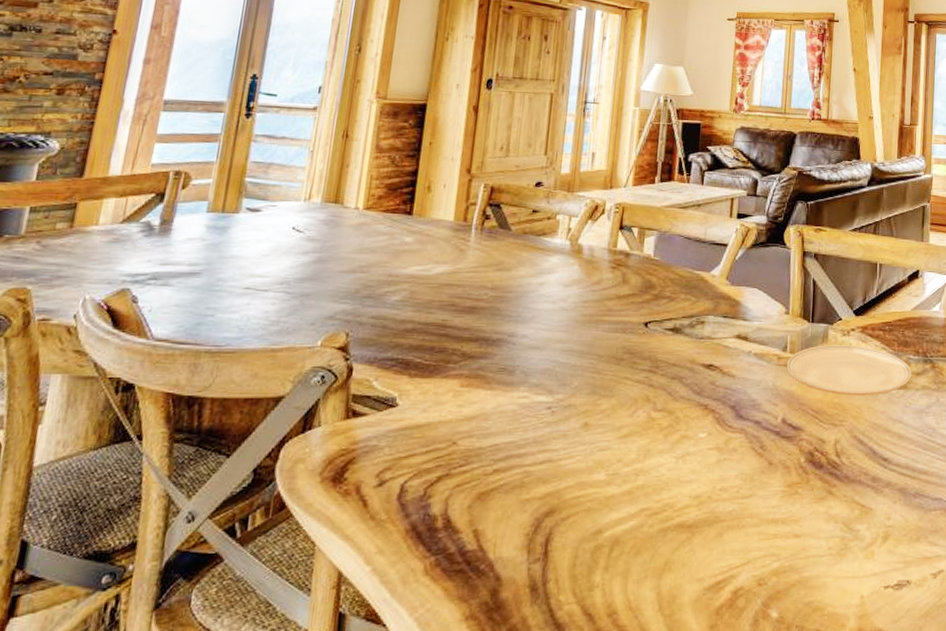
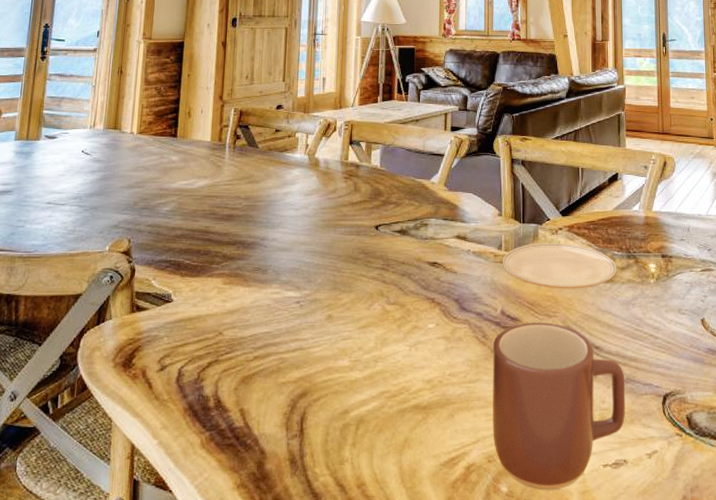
mug: none [765,432,914,615] -> present [492,322,626,490]

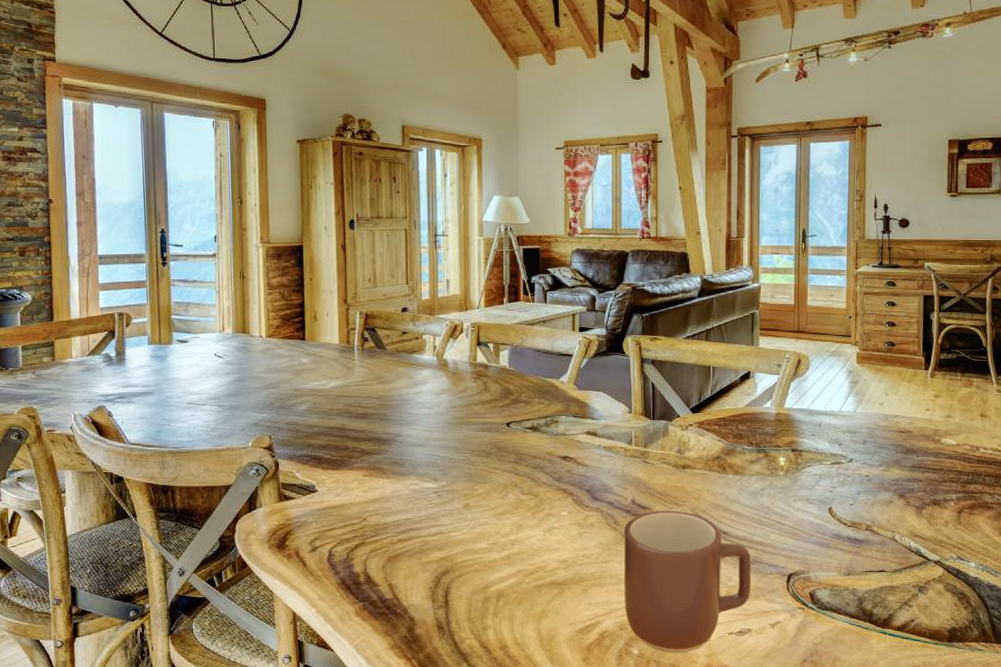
plate: present [502,243,617,289] -> none [632,438,746,481]

